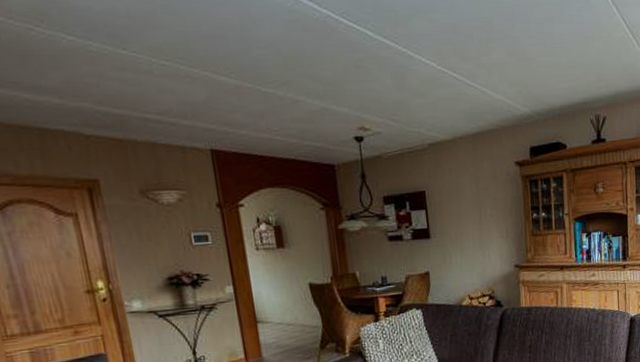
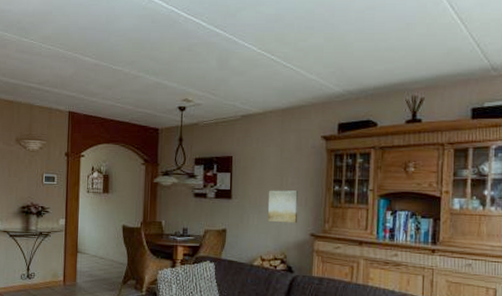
wall art: none [468,222,501,258] -> present [267,190,299,224]

